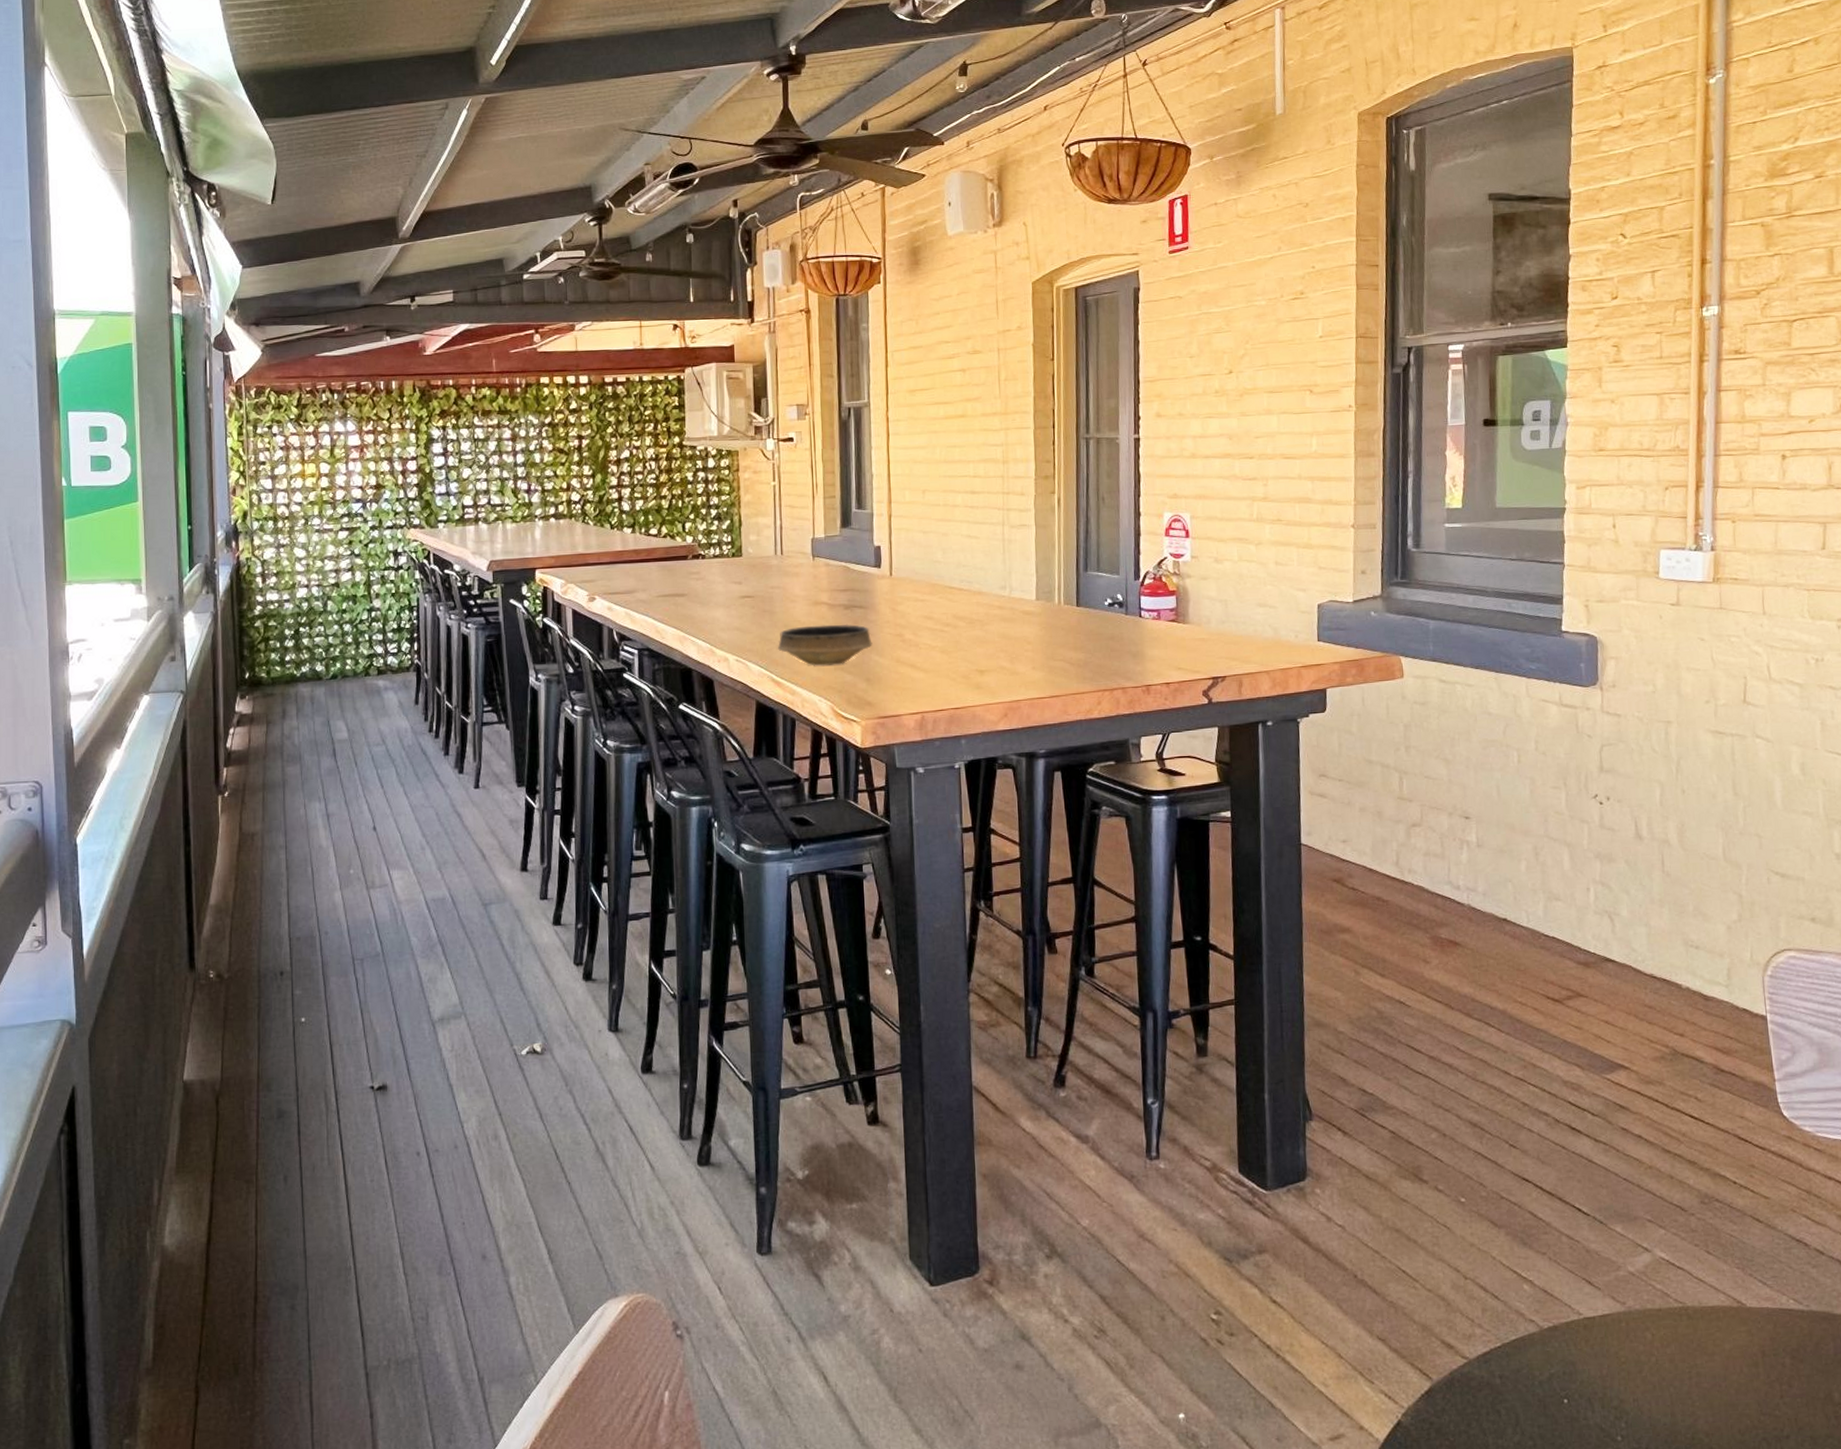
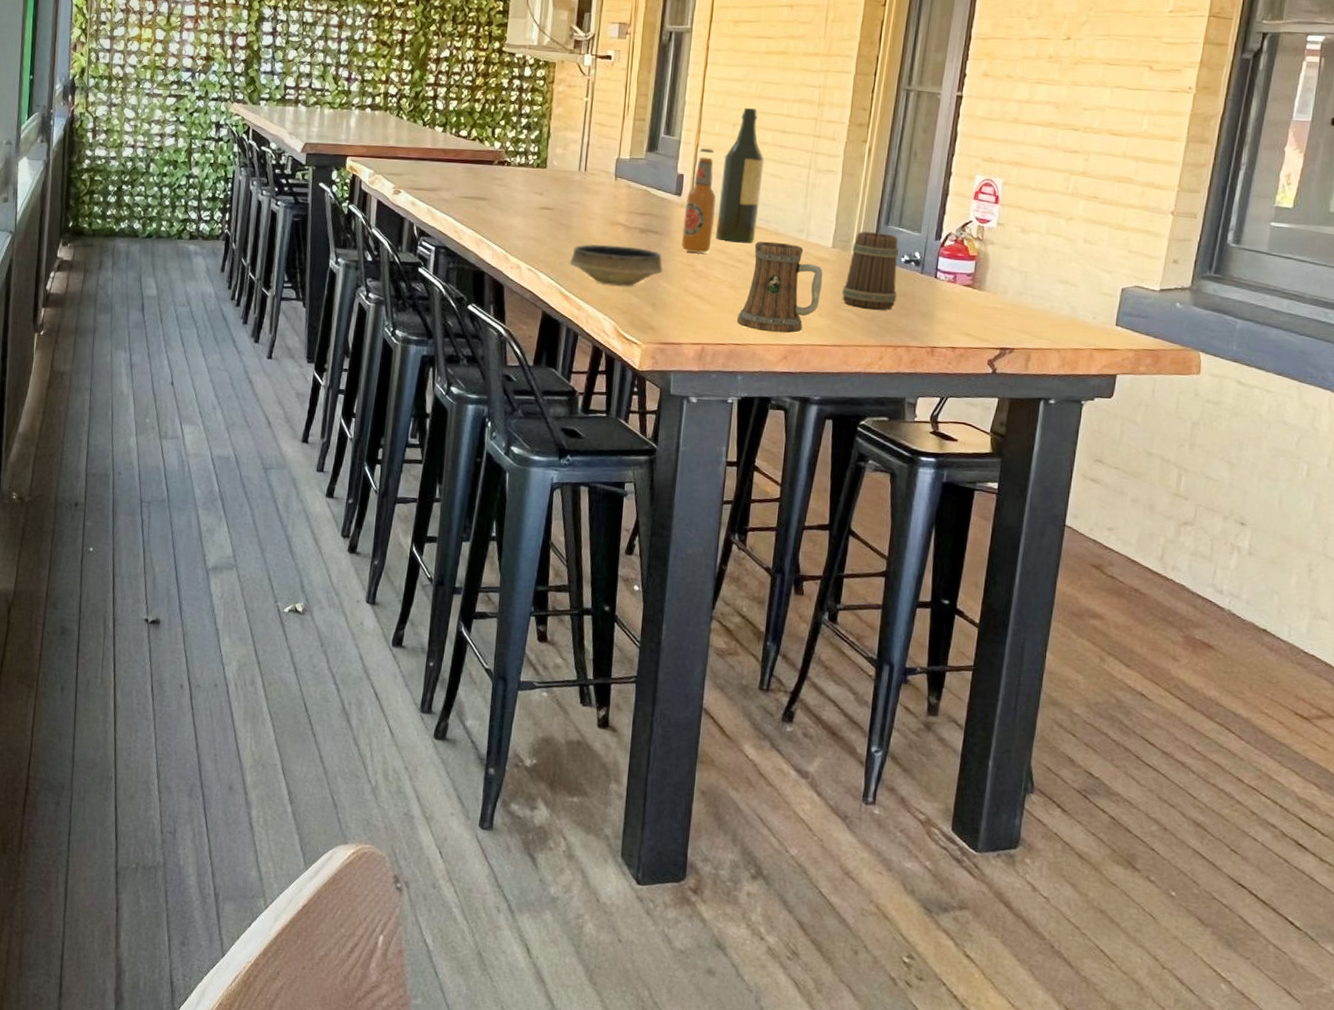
beer bottle: none [886,518,917,622] -> present [681,148,716,253]
wine bottle: none [918,473,960,607] -> present [716,108,764,243]
beer mug: none [952,601,1032,692] -> present [736,241,823,334]
beer mug: none [1051,579,1106,656] -> present [841,231,899,310]

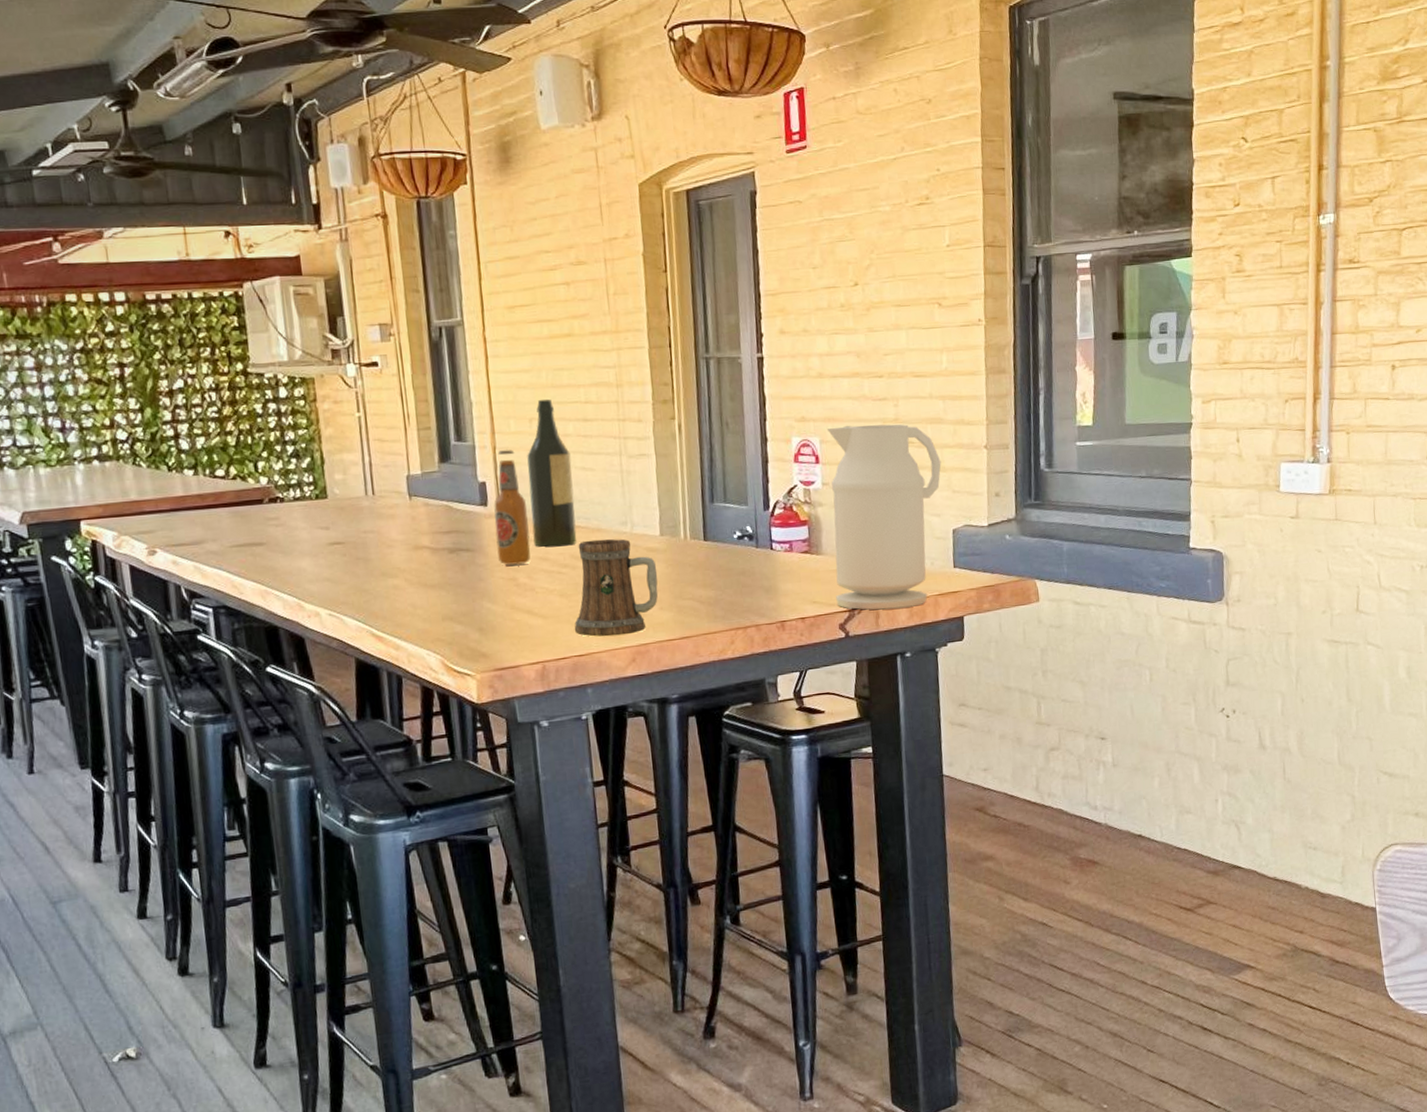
ashtray: present [570,244,663,287] -> none [376,569,483,617]
beer mug: present [841,231,899,310] -> none [679,511,737,594]
water jug: none [989,172,1123,356] -> present [828,424,942,610]

